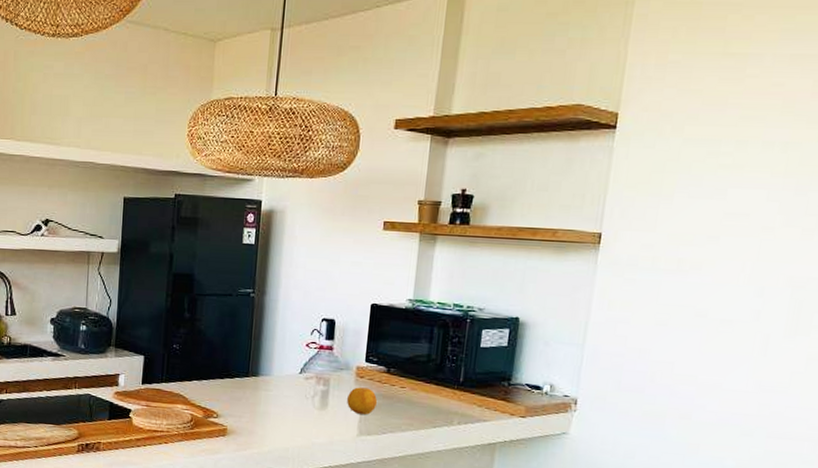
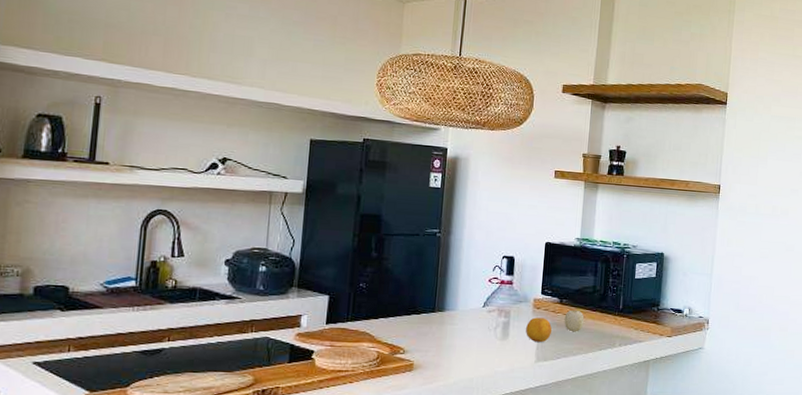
fruit: none [391,380,416,406] -> present [564,309,585,332]

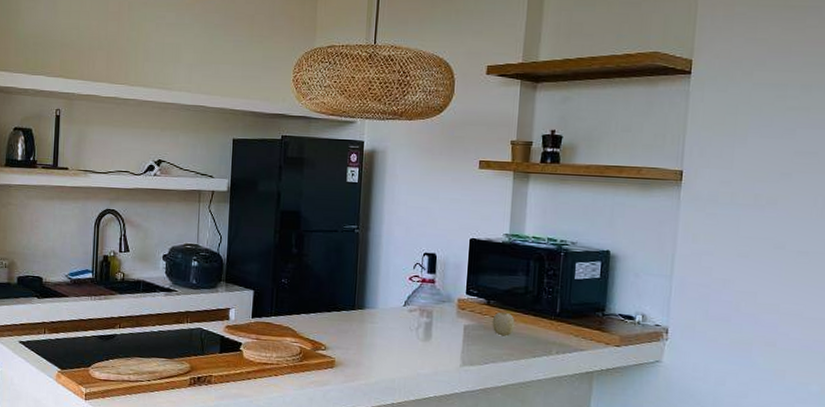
fruit: present [526,317,553,343] -> none [450,319,479,346]

